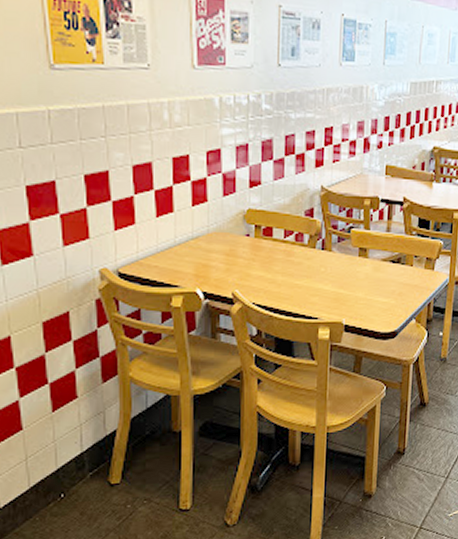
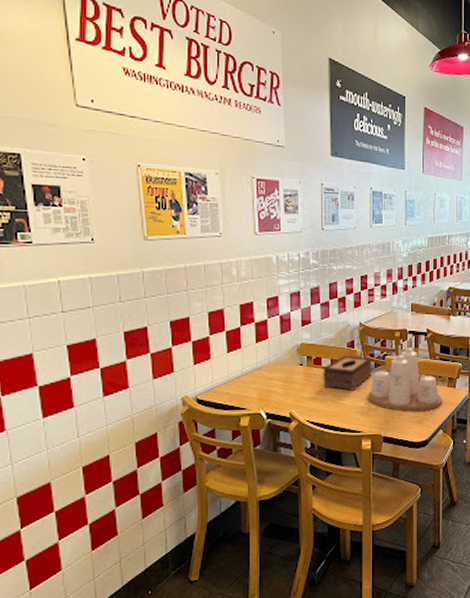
tissue box: none [274,226,335,269] -> present [323,355,372,391]
condiment set: none [327,208,418,297] -> present [367,339,442,412]

